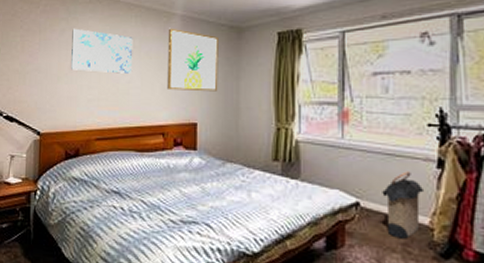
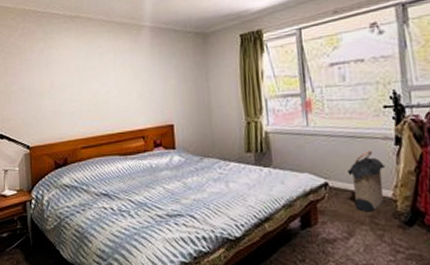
wall art: present [71,28,133,74] -> none [50,47,109,87]
wall art: present [167,28,218,92] -> none [139,39,190,97]

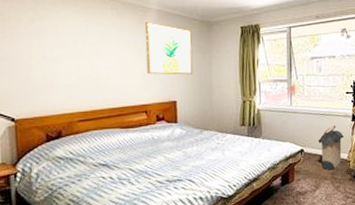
wall art: none [139,39,190,97] -> present [144,20,194,75]

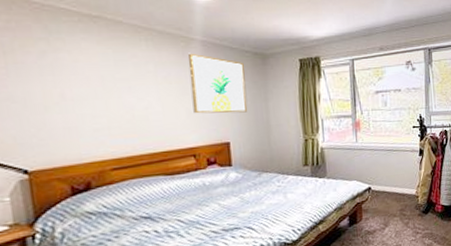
laundry hamper: present [318,125,345,170] -> none [386,160,412,207]

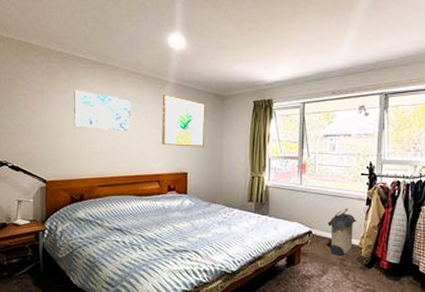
wall art: none [57,50,149,100] -> present [74,89,131,131]
laundry hamper: none [386,160,412,207] -> present [328,208,357,256]

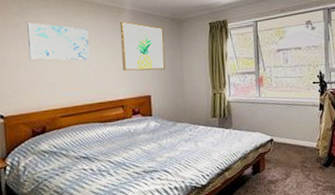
laundry hamper: present [328,208,357,256] -> none [287,114,313,159]

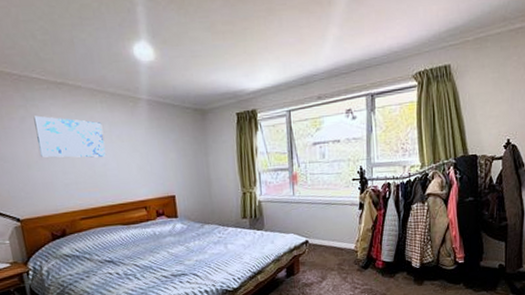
wall art: present [119,20,166,71] -> none [136,112,190,170]

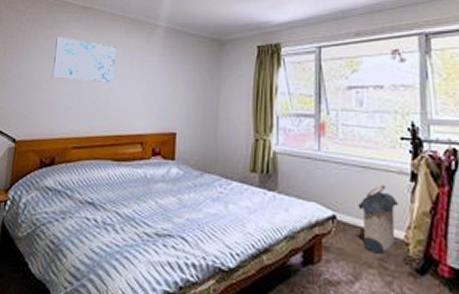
laundry hamper: none [323,214,352,261] -> present [358,184,400,254]

